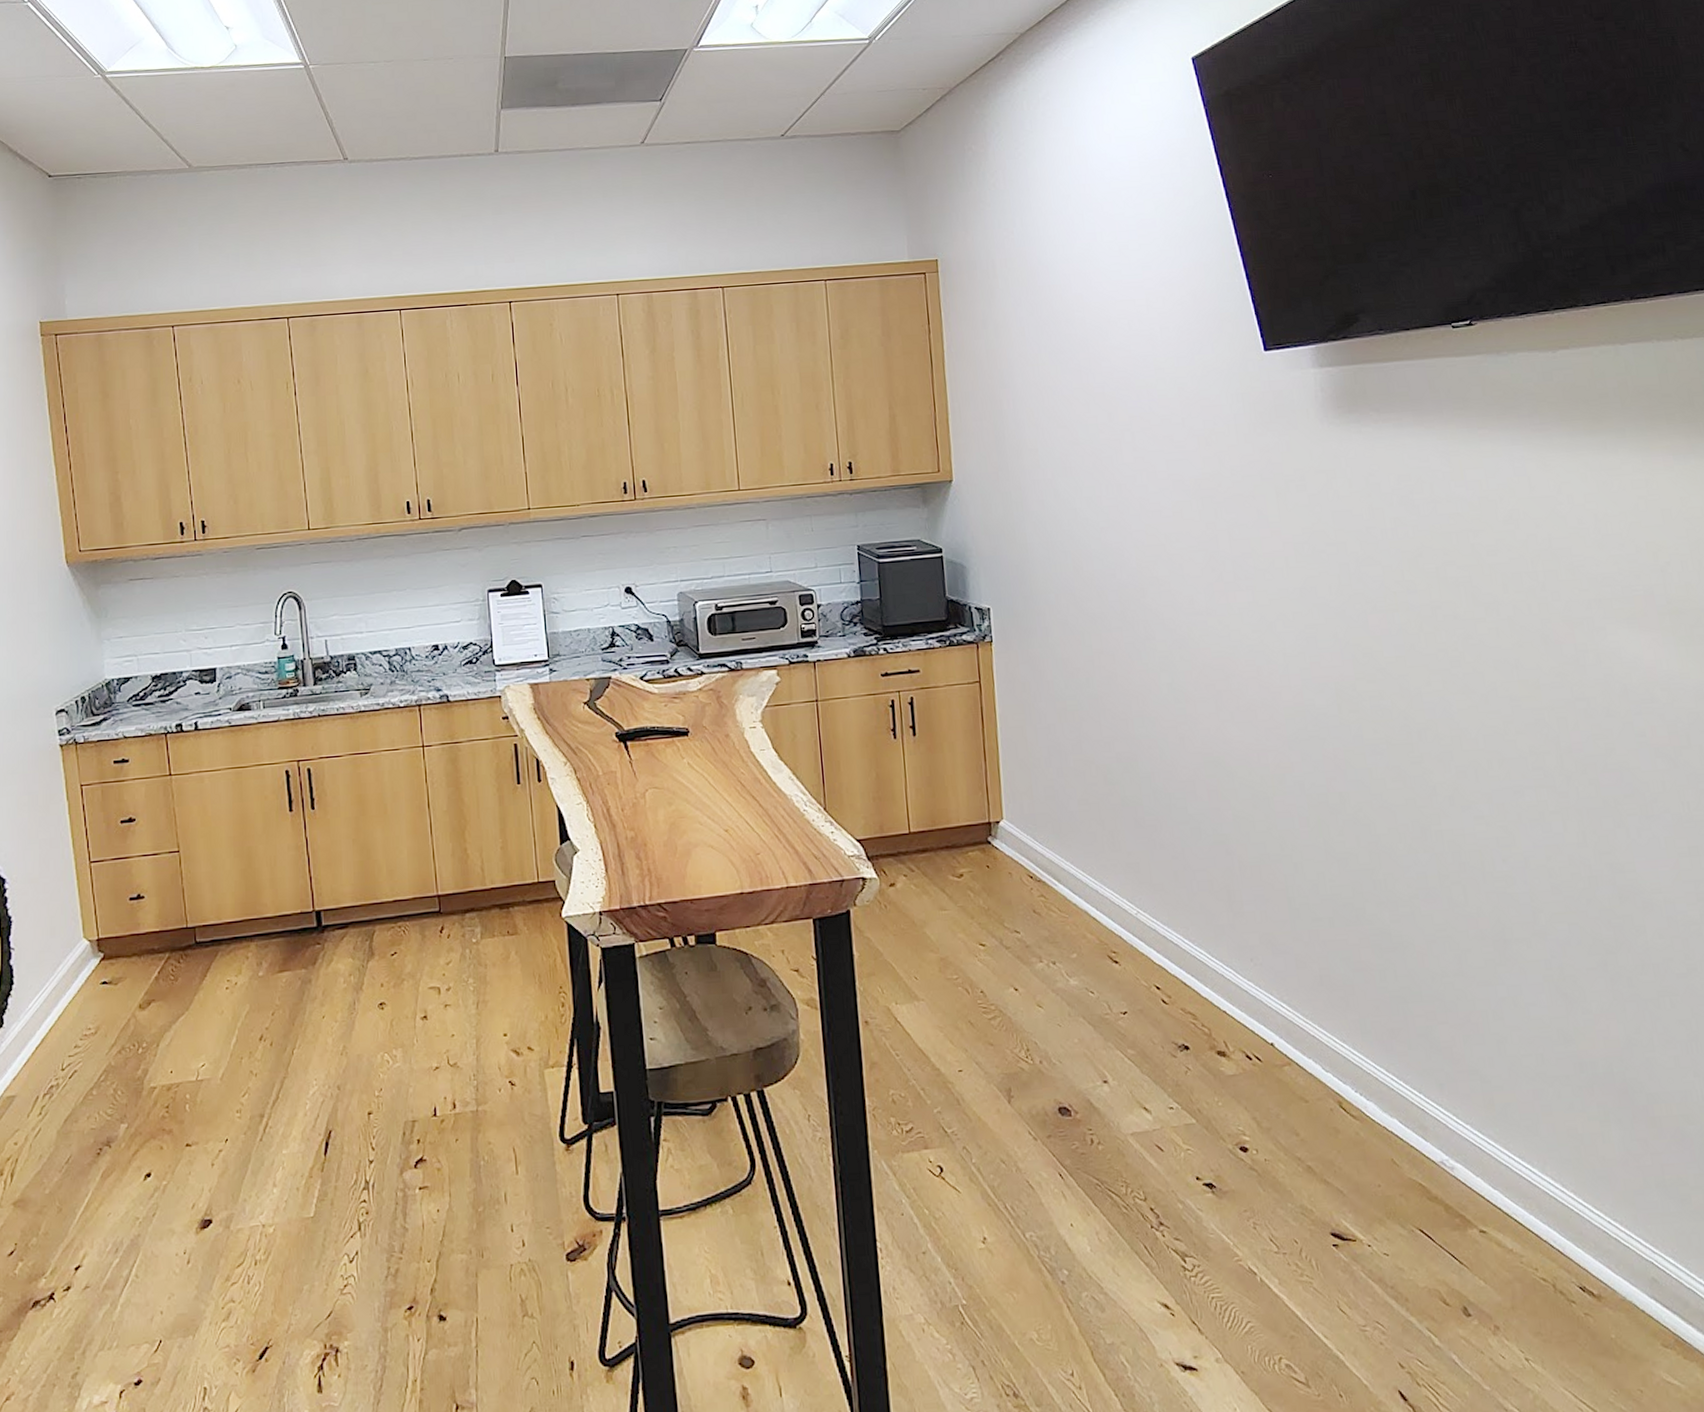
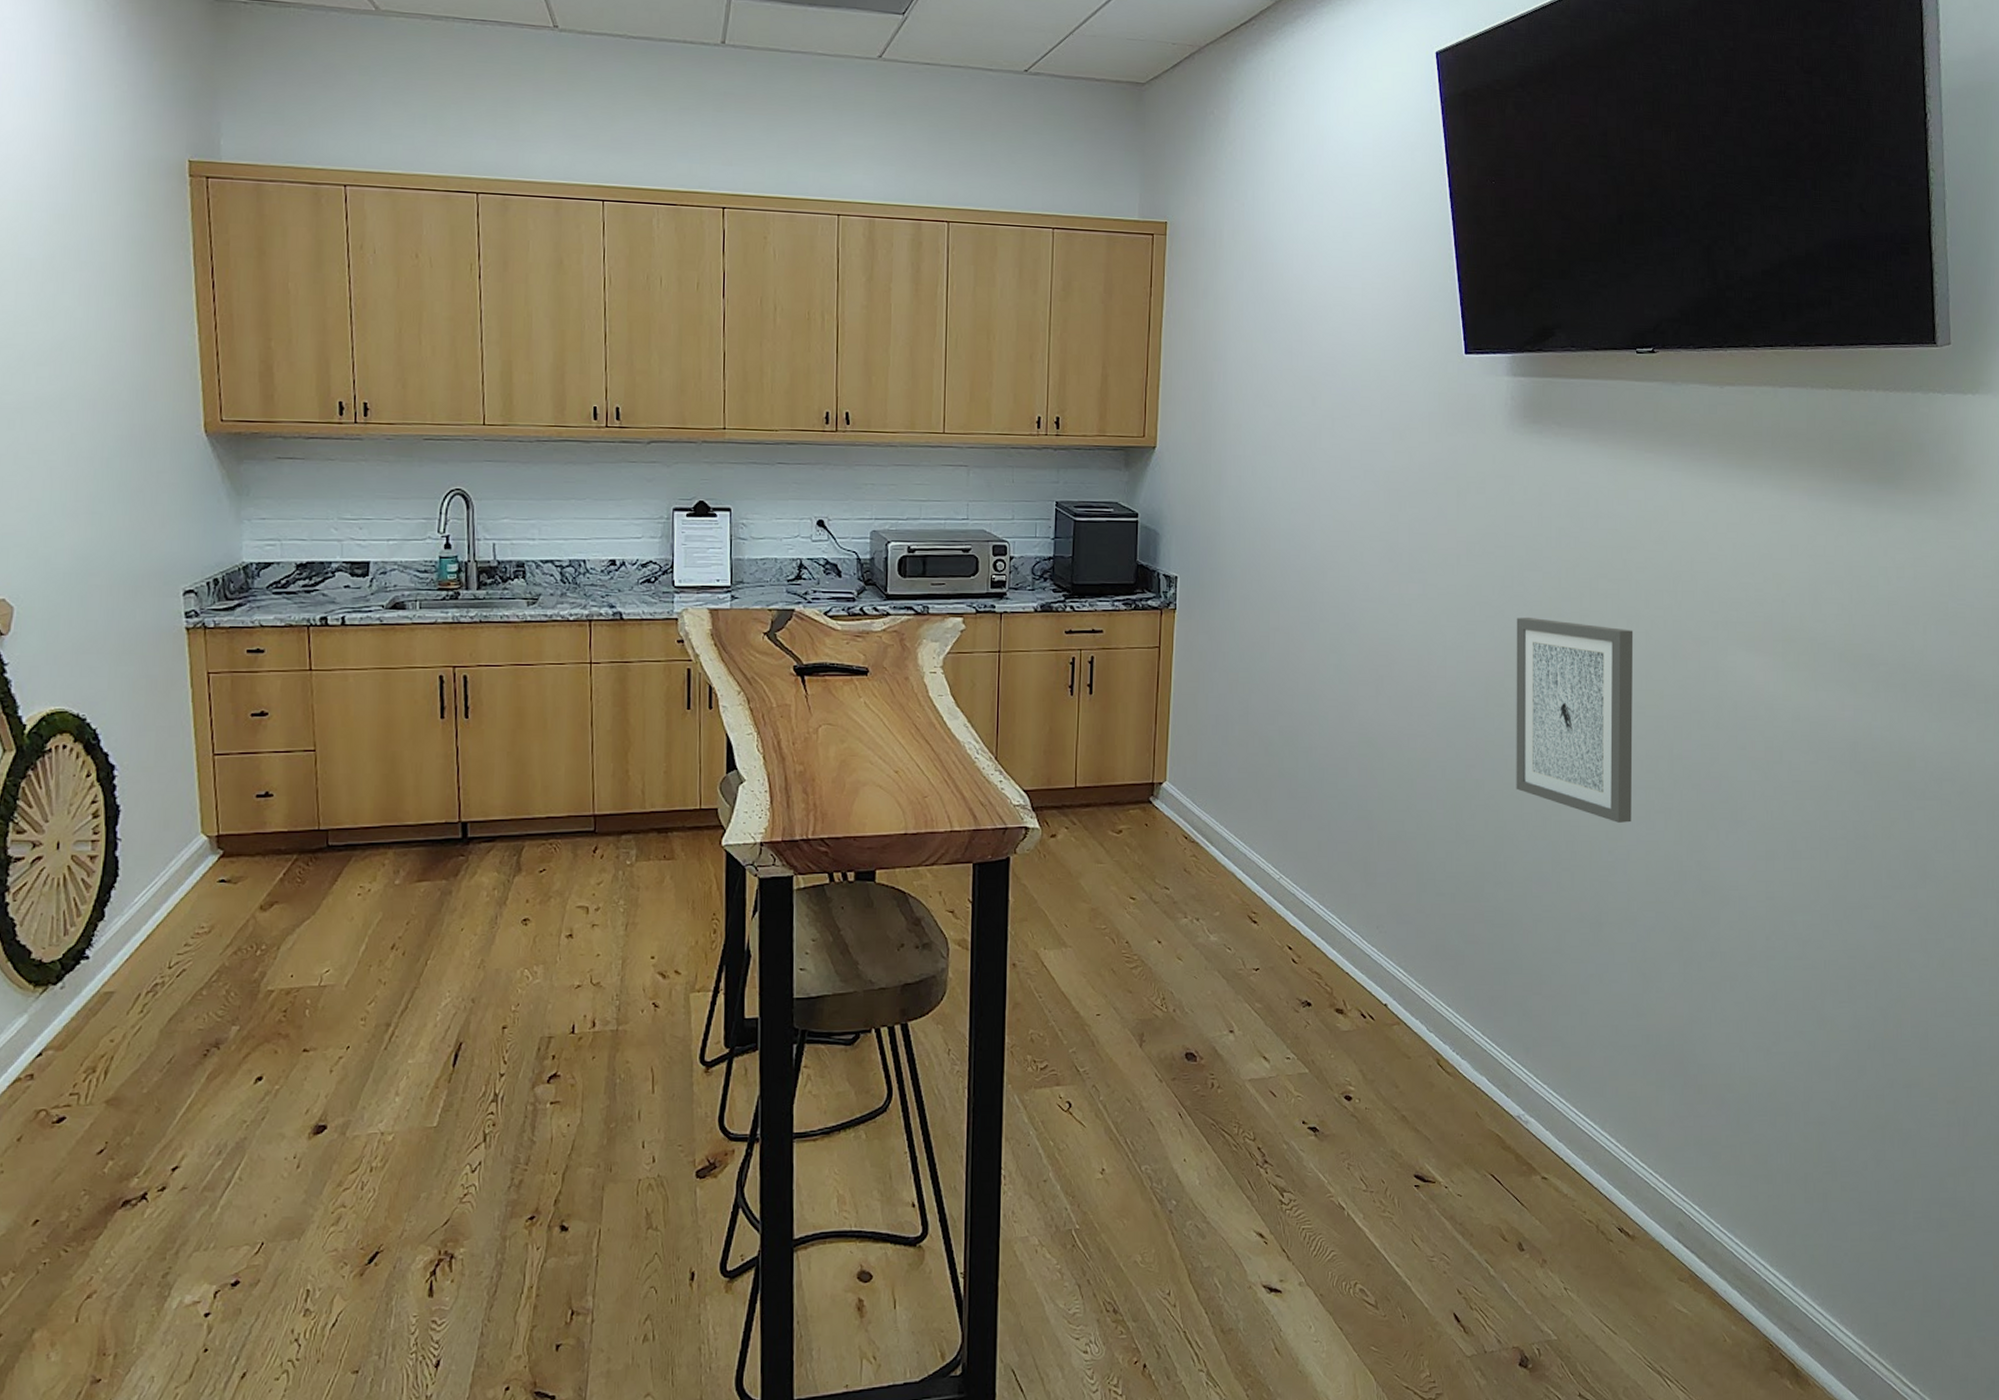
wall art: none [1359,614,1524,828] -> present [1516,617,1634,823]

